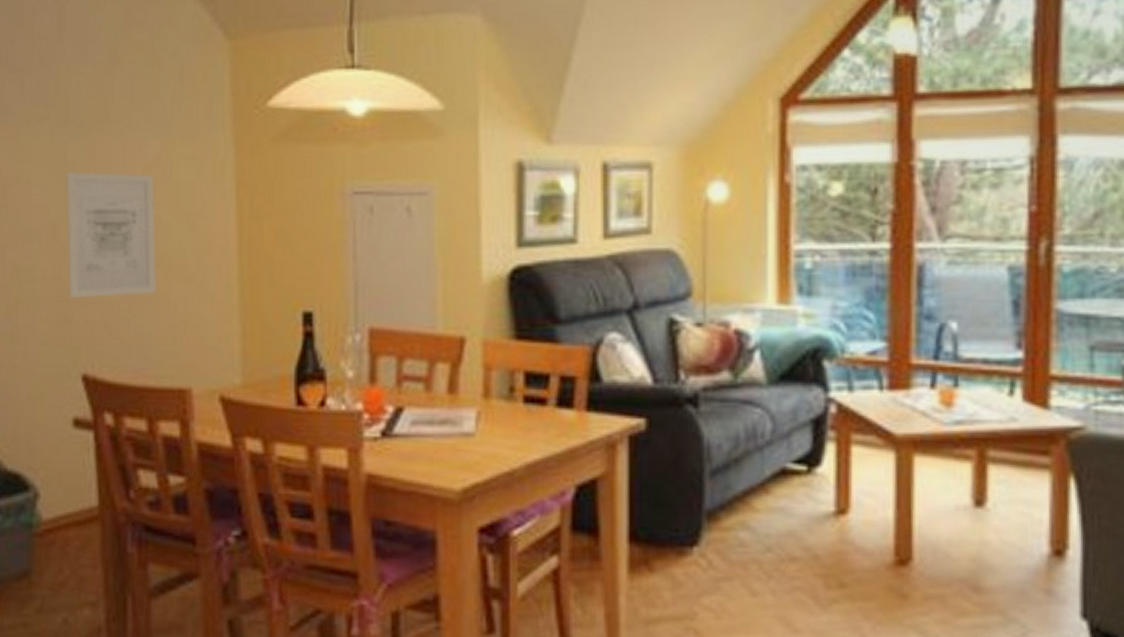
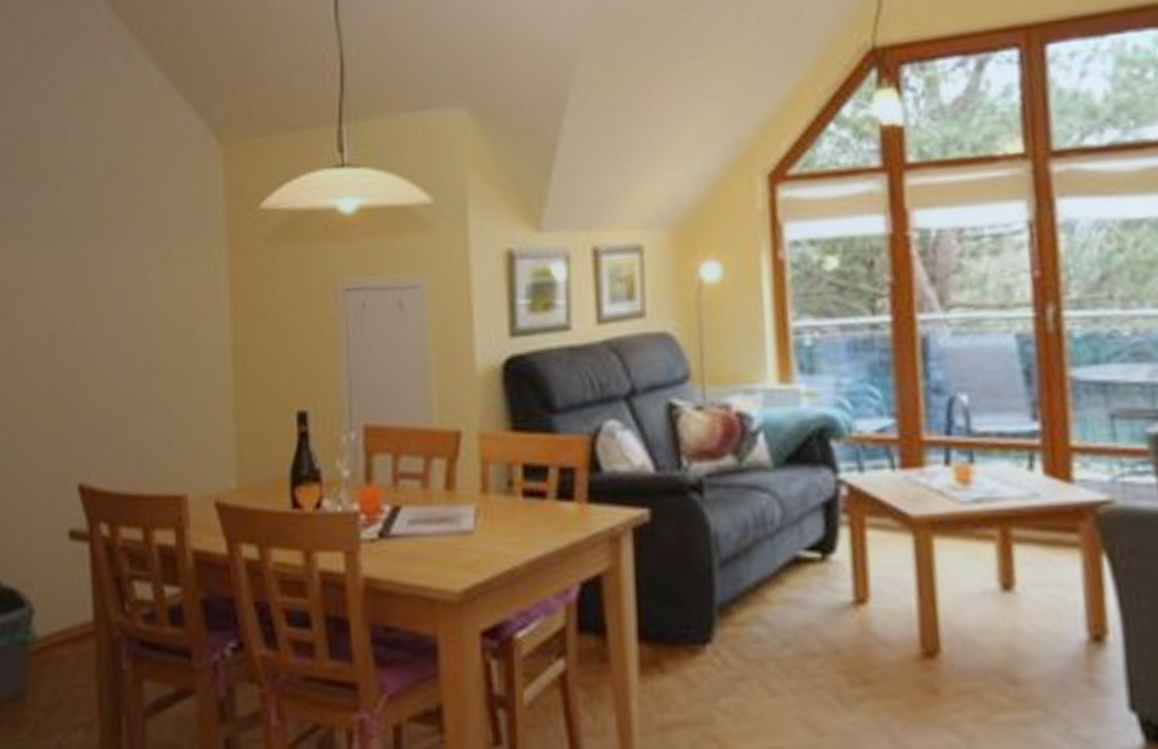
wall art: present [66,171,157,299] -> none [64,280,153,408]

